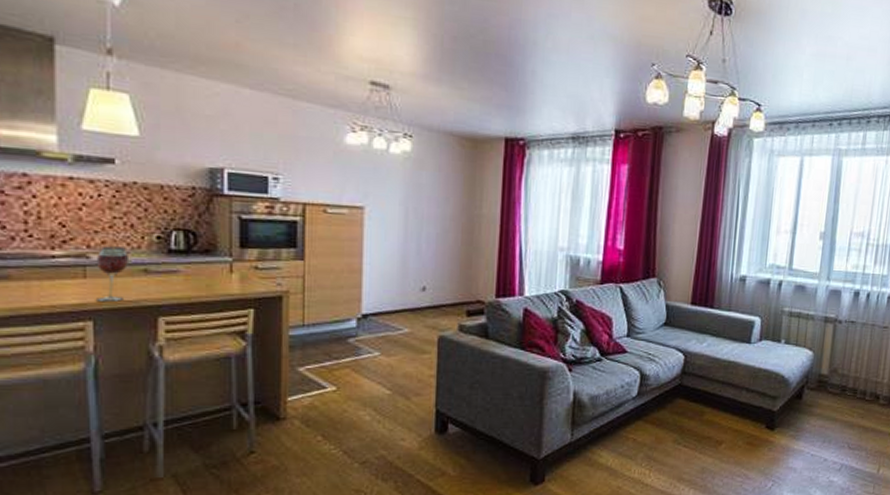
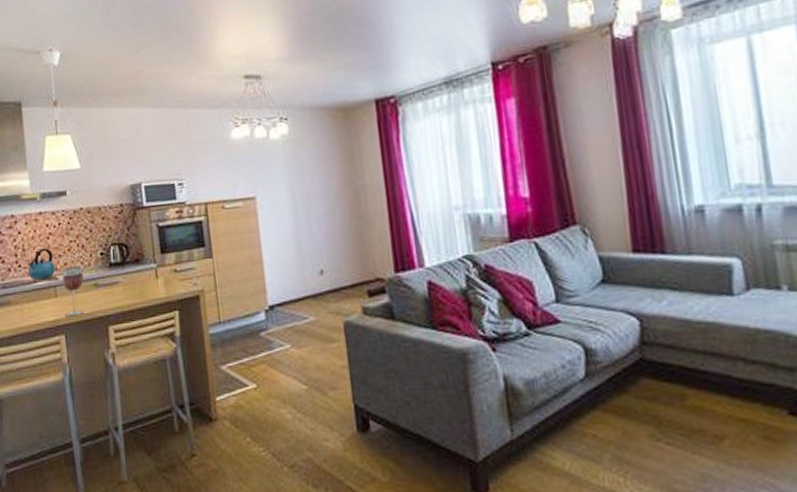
kettle: none [43,219,88,256] -> present [27,248,56,280]

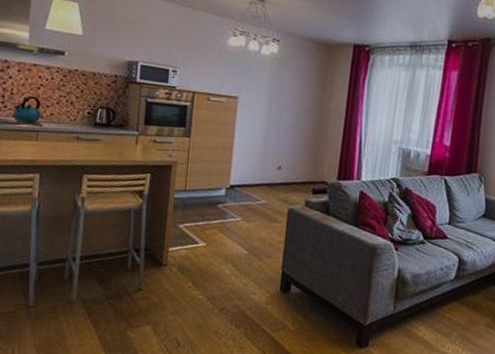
wineglass: present [62,266,84,316] -> none [43,117,68,160]

